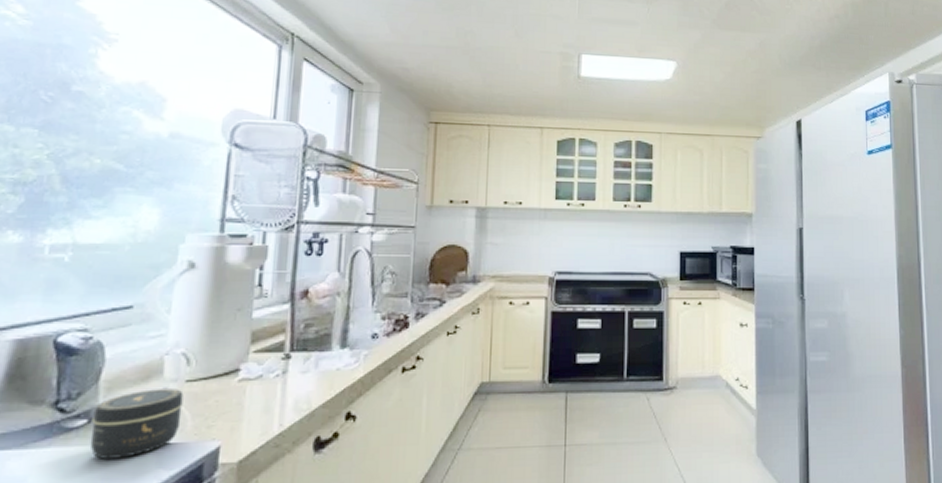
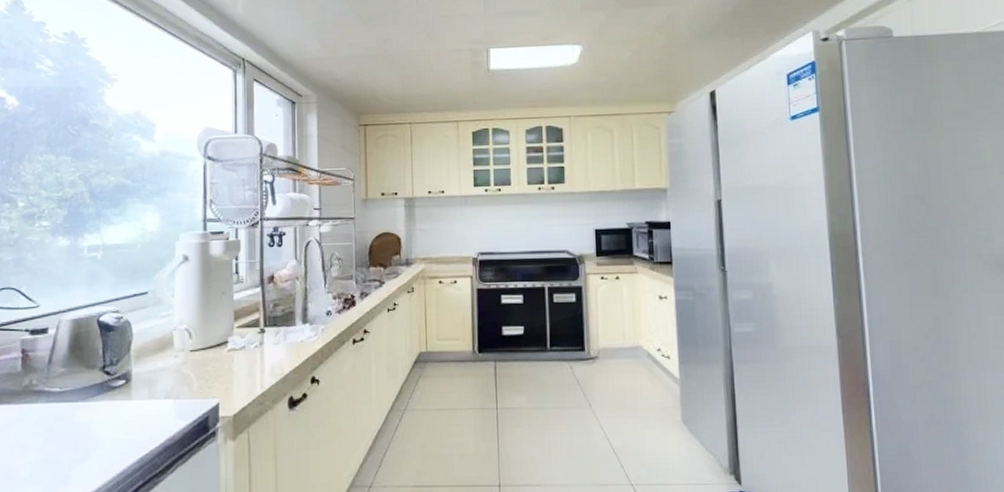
jar: present [90,389,184,459] -> none [129,357,190,411]

